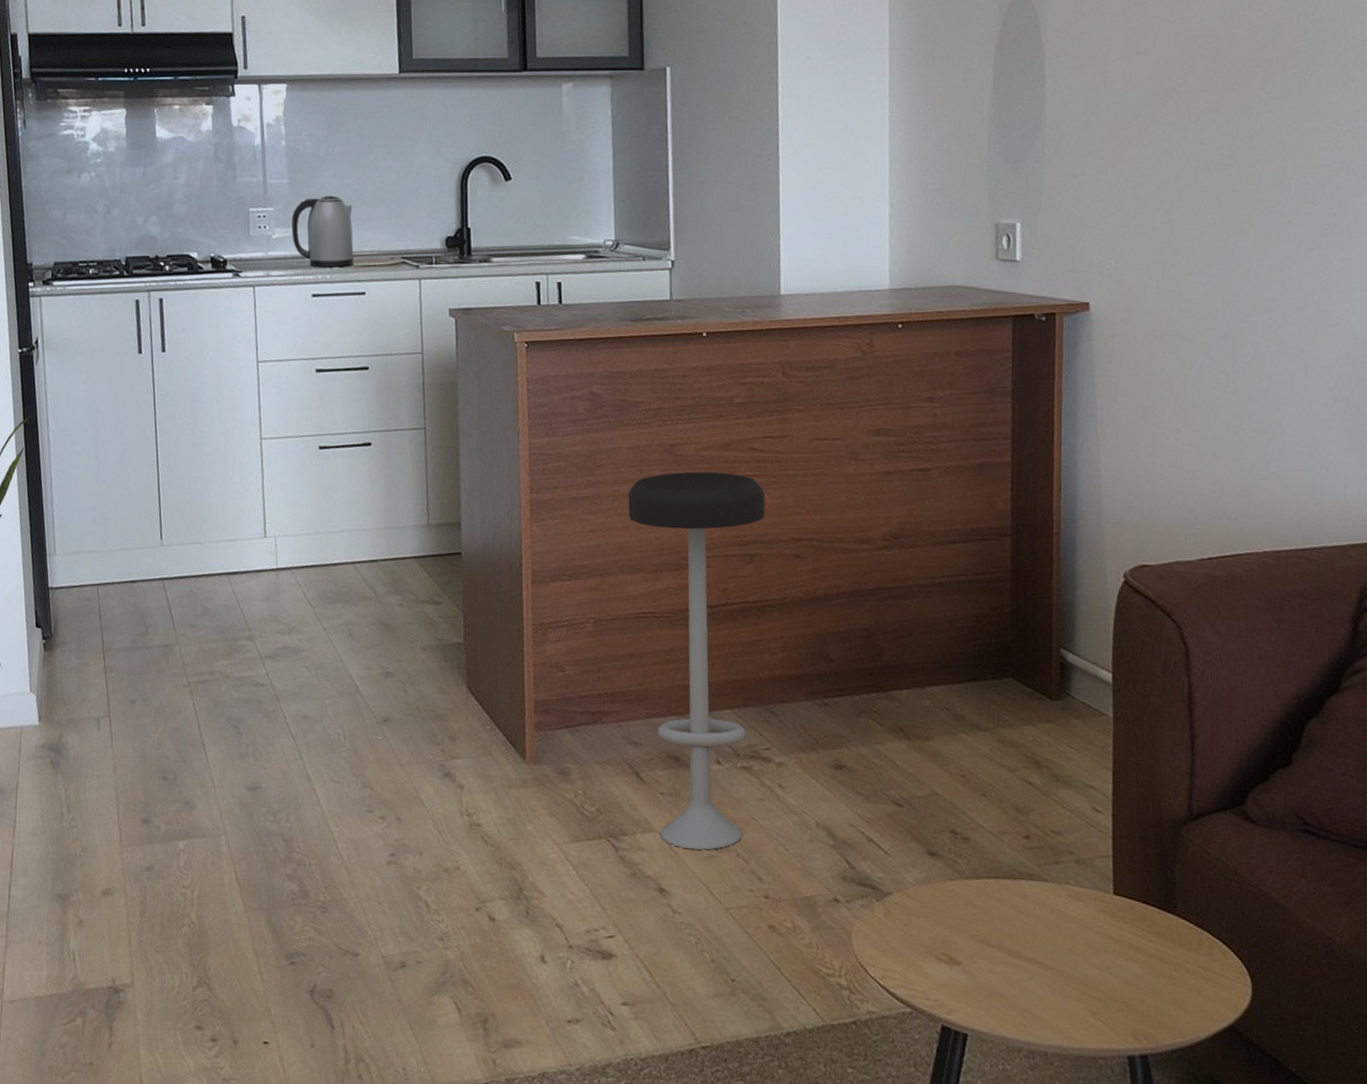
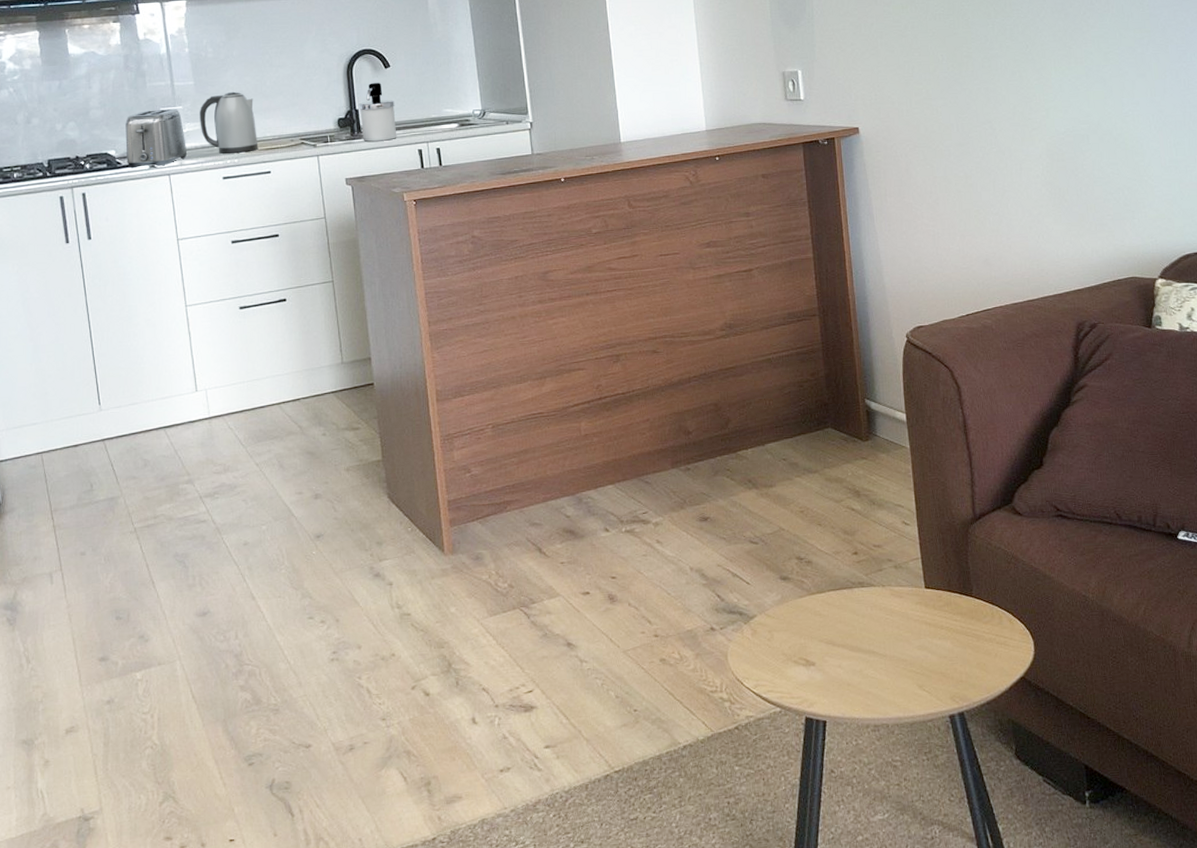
toaster: none [209,209,276,276] -> present [125,108,188,169]
soap dispenser: none [471,198,514,268] -> present [359,83,397,142]
bar stool: present [628,471,766,850] -> none [512,291,632,606]

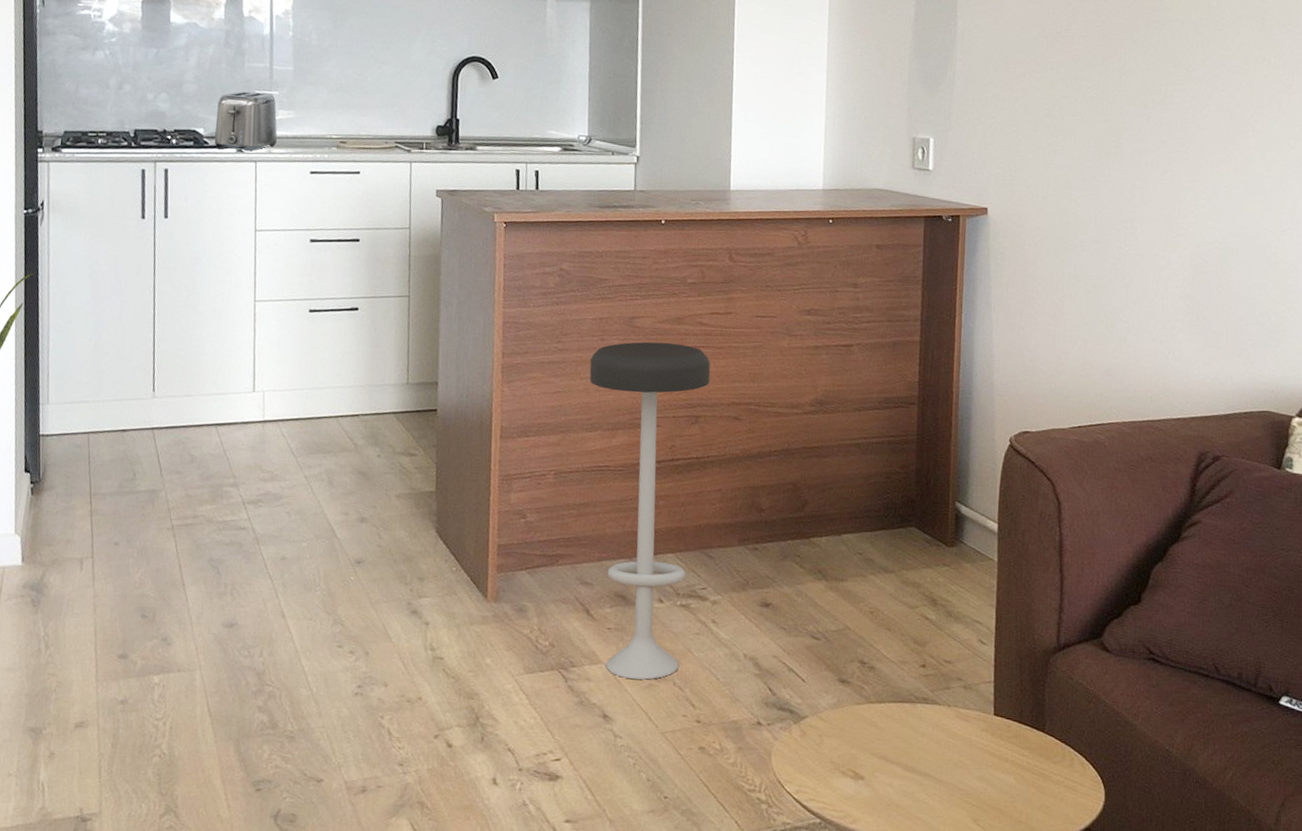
kettle: present [200,91,259,154] -> none [294,83,352,149]
soap dispenser: present [359,83,397,142] -> none [459,93,499,156]
bar stool: none [512,291,632,606] -> present [589,342,711,680]

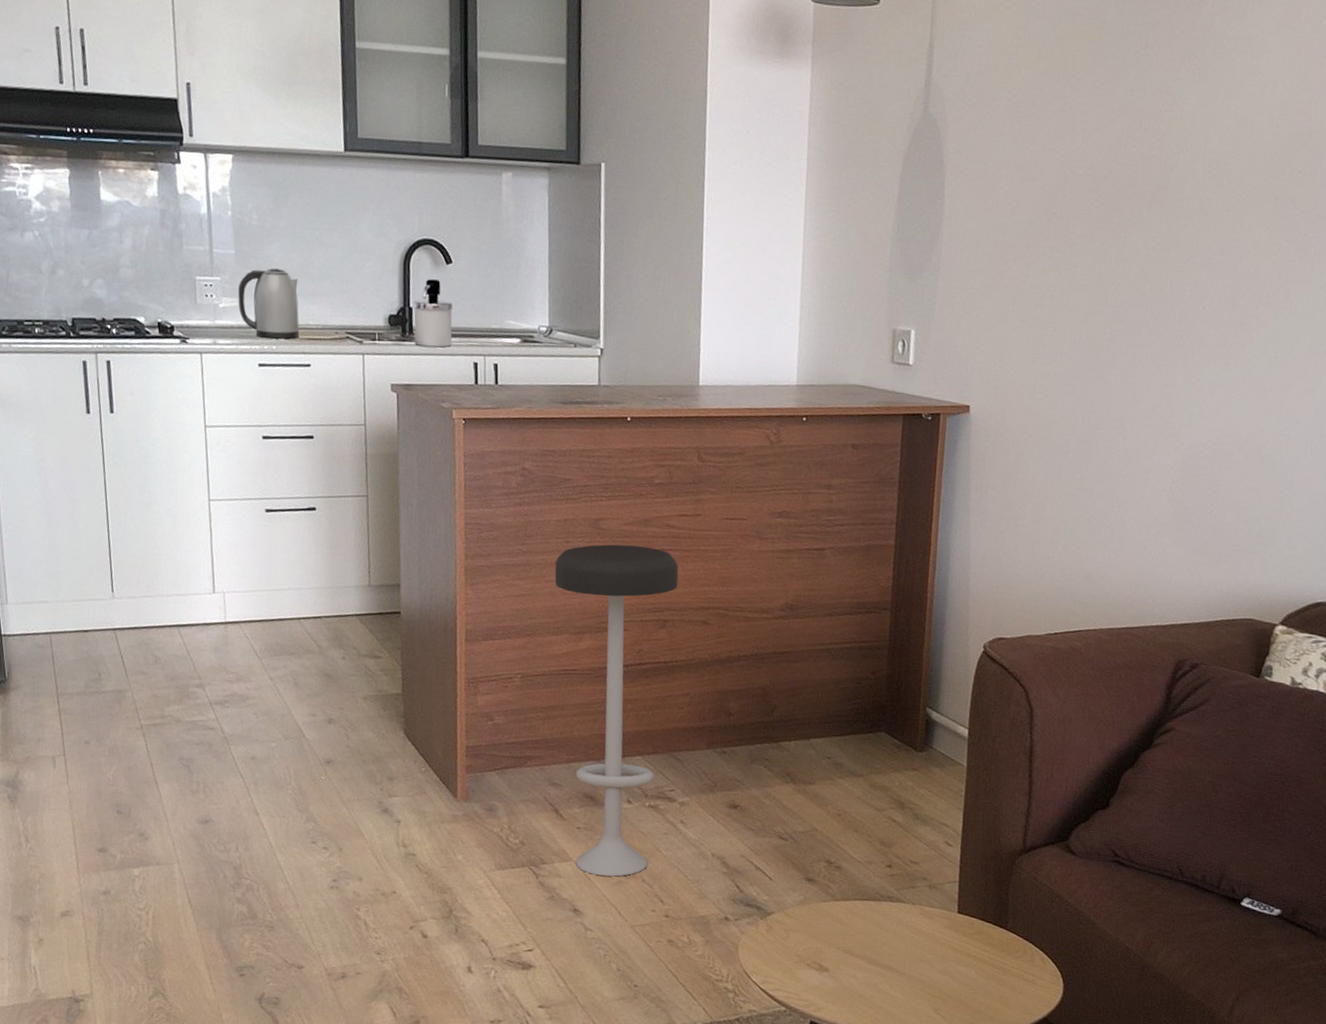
toaster: present [214,91,278,152] -> none [156,277,223,343]
kettle: none [294,83,352,149] -> present [238,267,300,339]
soap dispenser: none [459,93,499,156] -> present [413,279,454,348]

